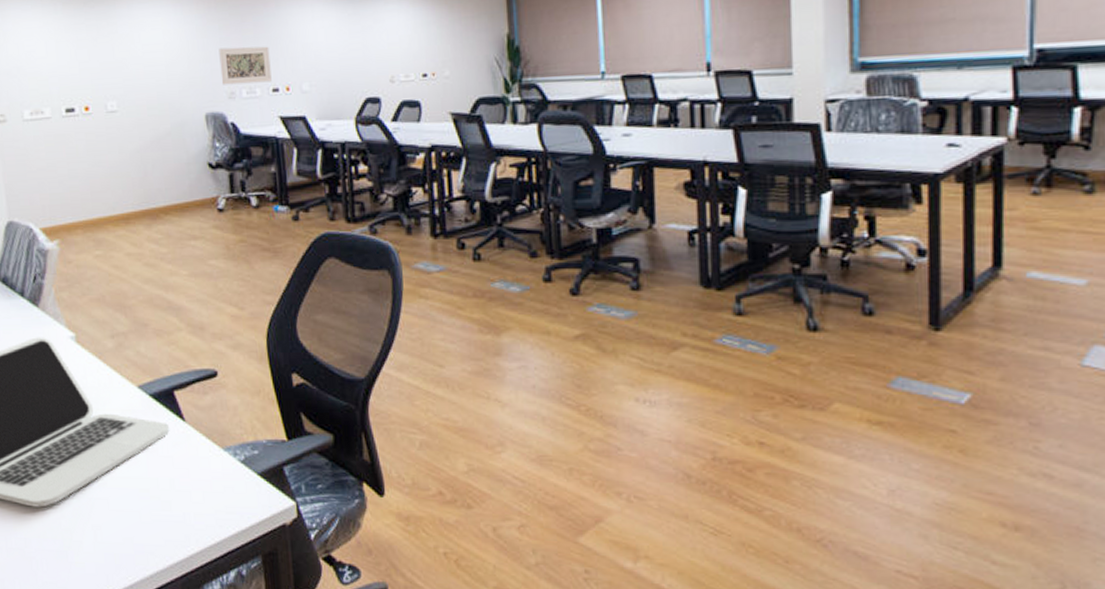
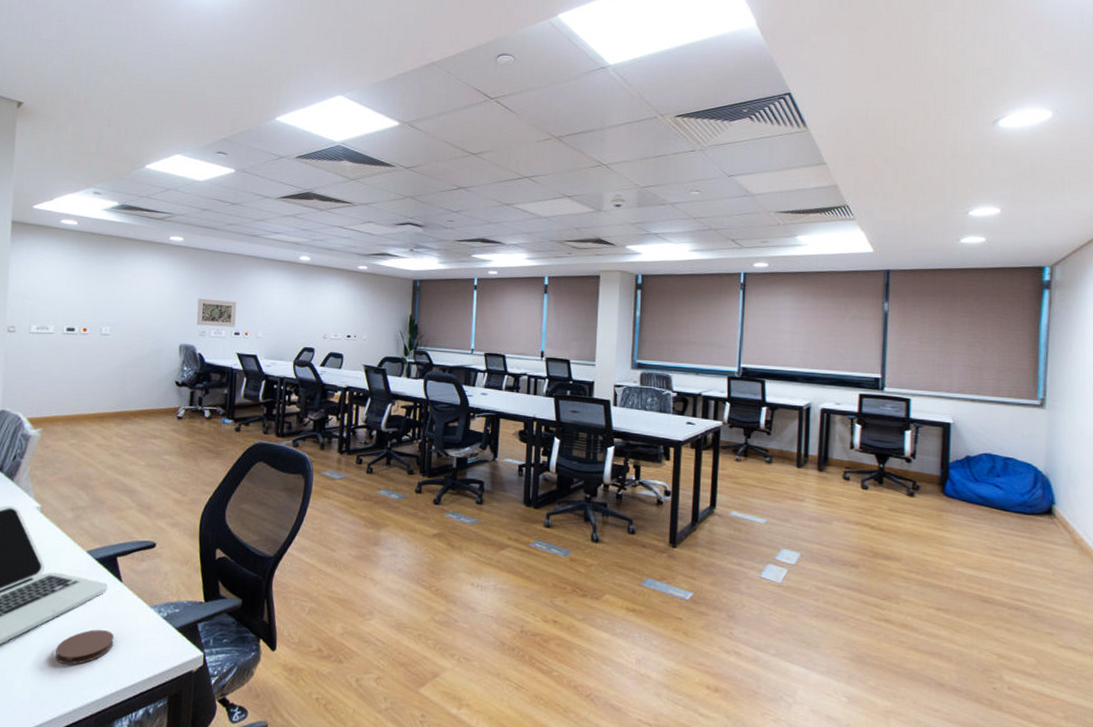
coaster: none [122,478,188,522] -> present [55,629,114,665]

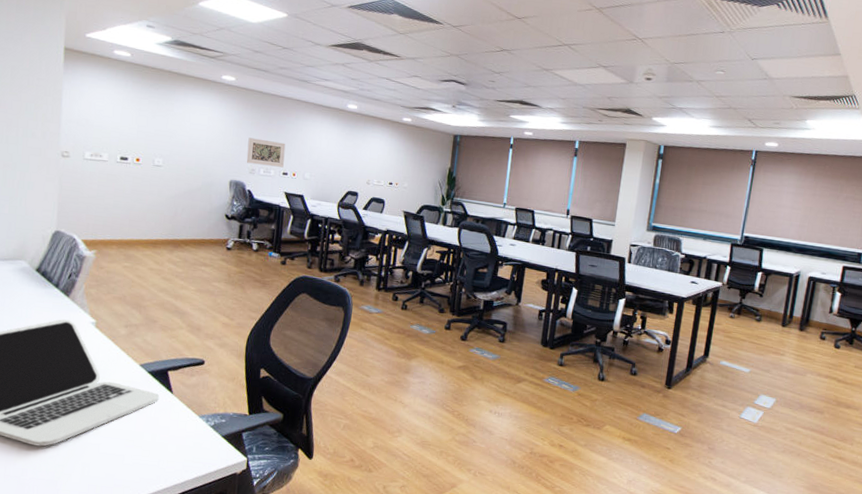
coaster: present [55,629,114,665] -> none [110,433,165,463]

